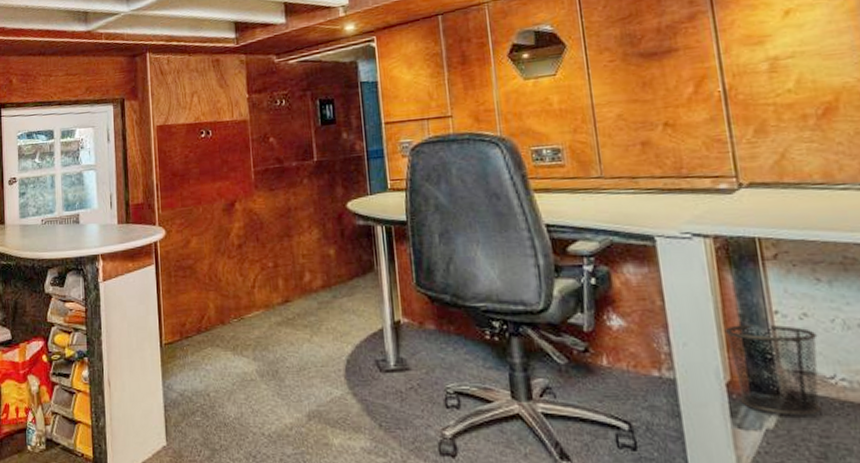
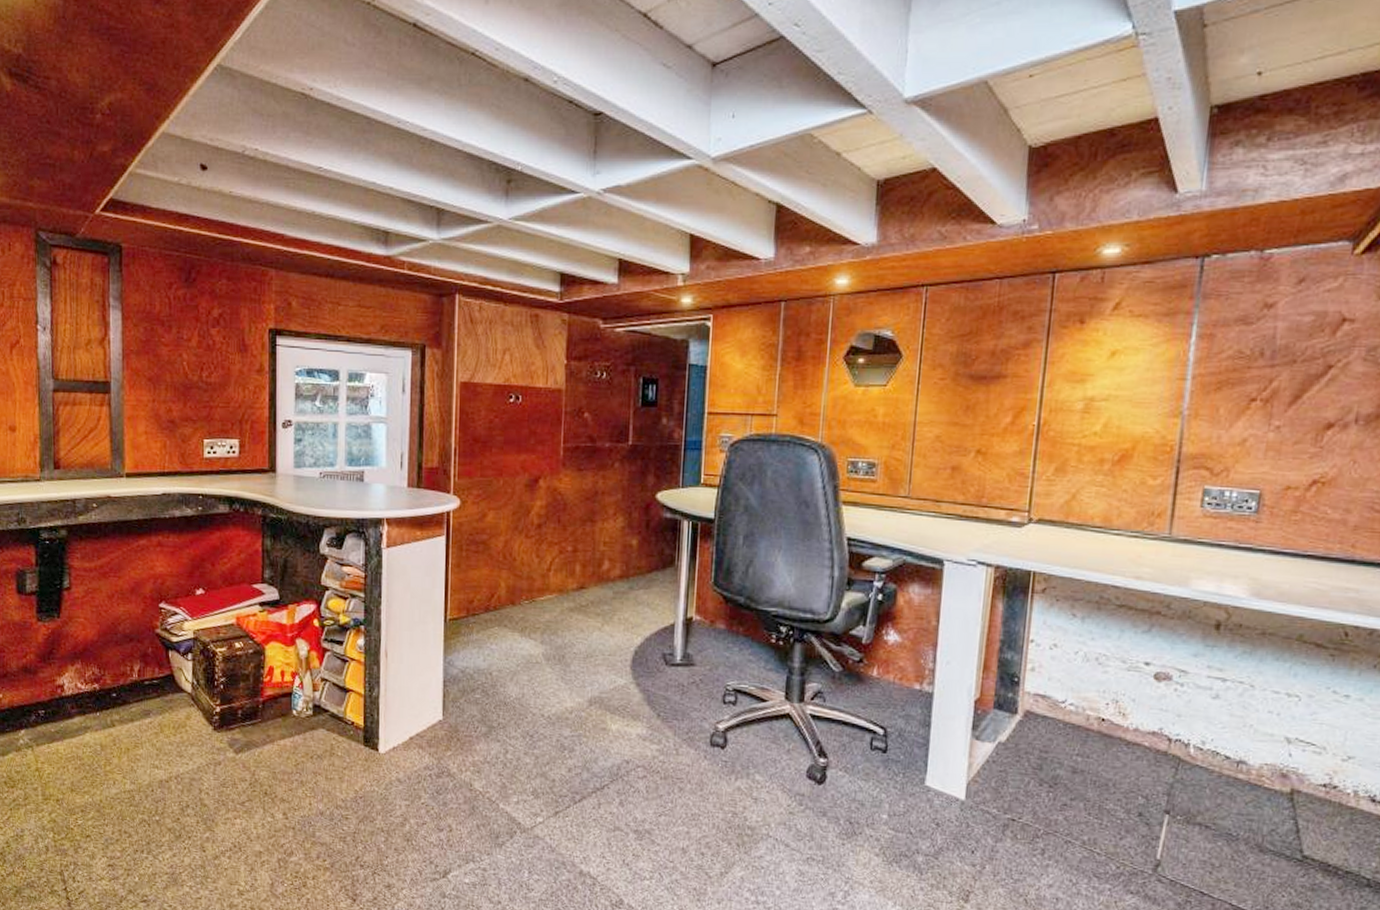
waste bin: present [724,324,821,416] -> none [983,649,1061,733]

